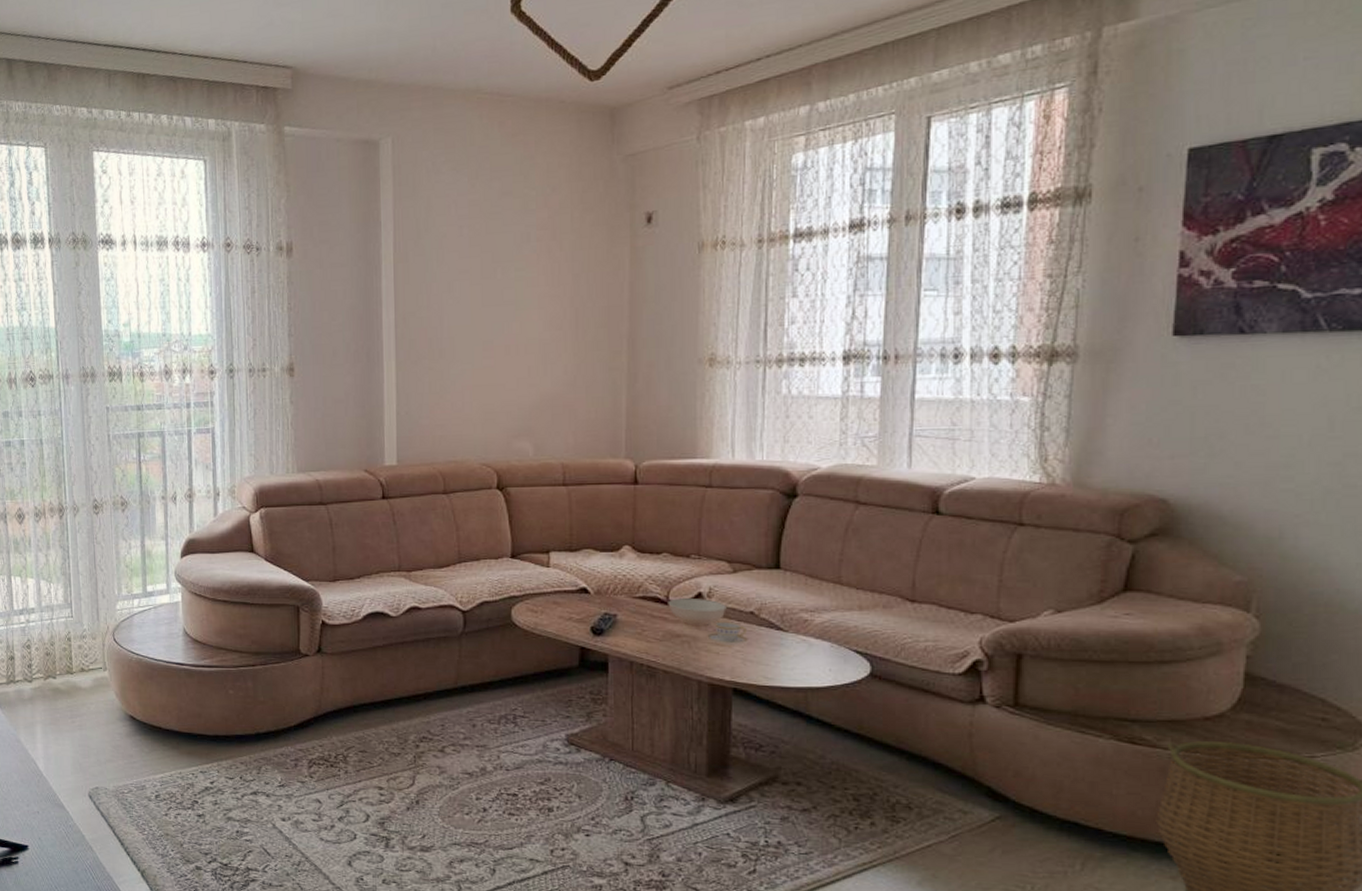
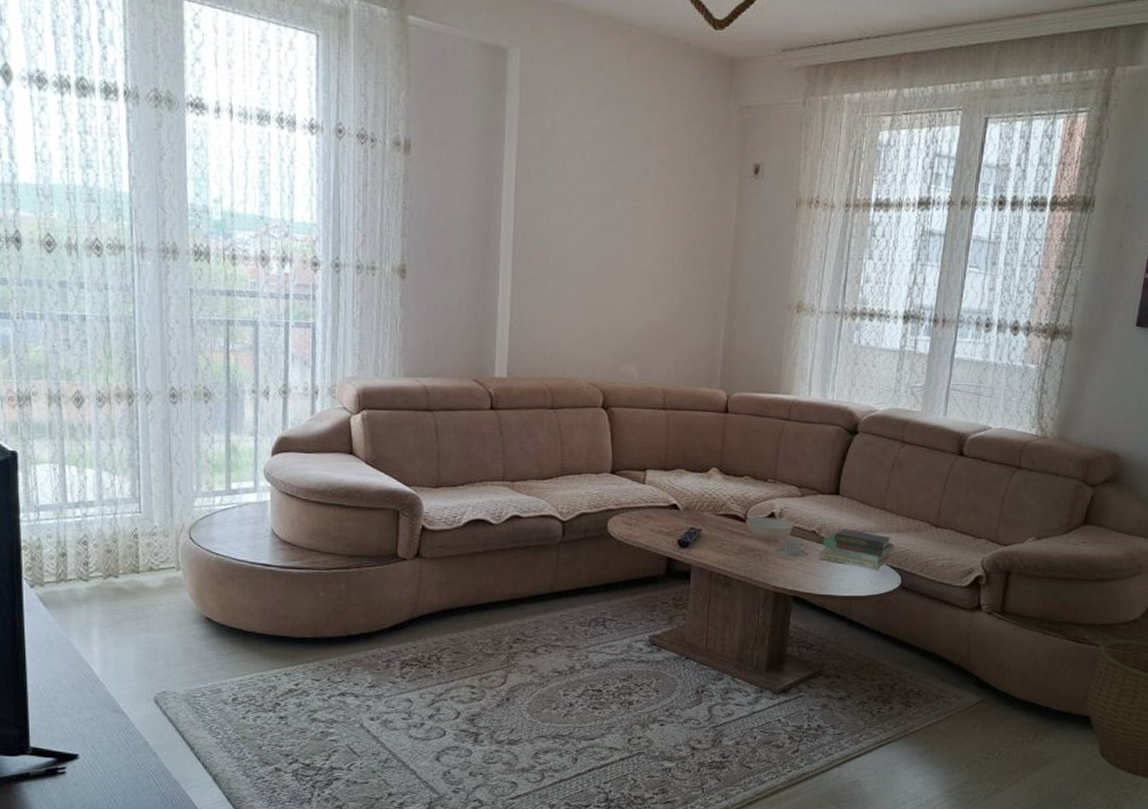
books: none [760,608,858,656] -> present [818,528,895,570]

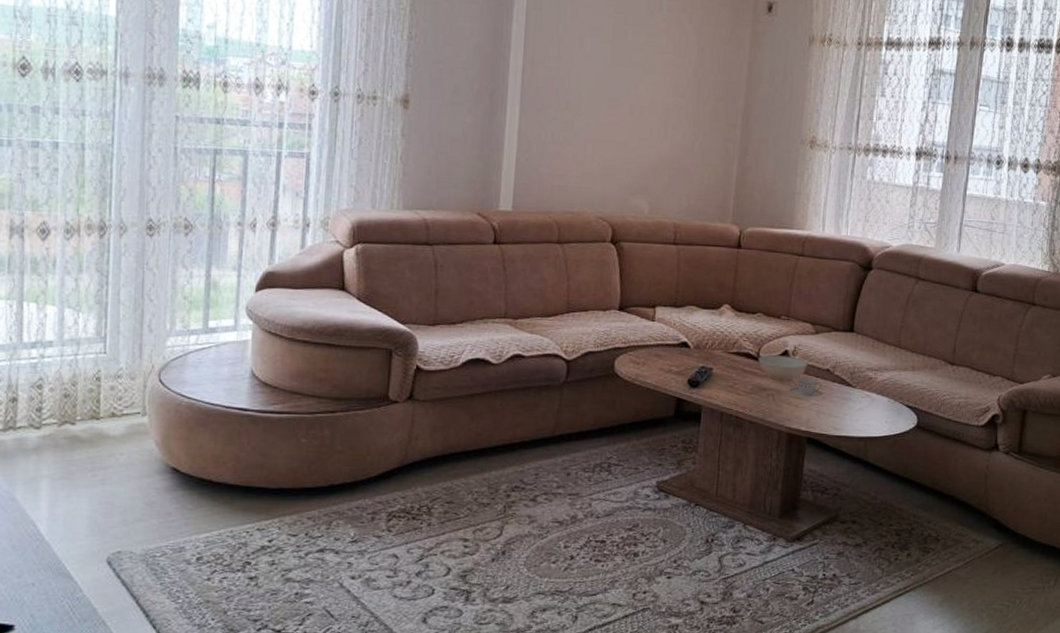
books: present [818,528,895,570] -> none [833,367,911,410]

